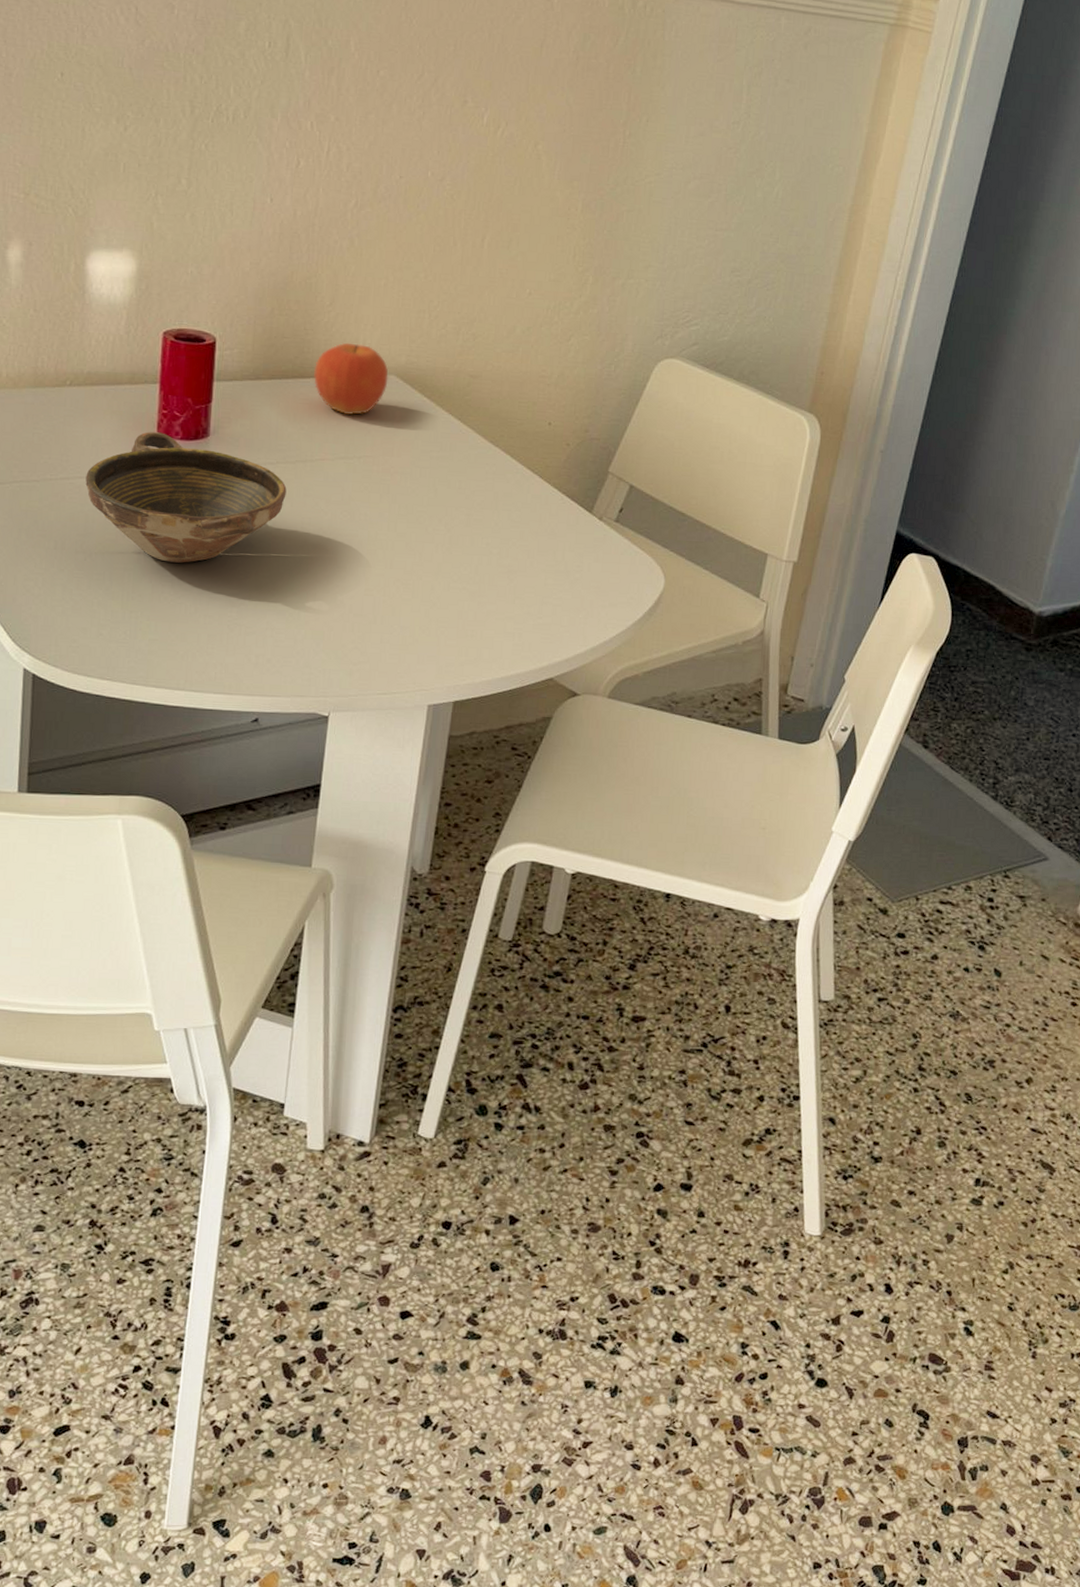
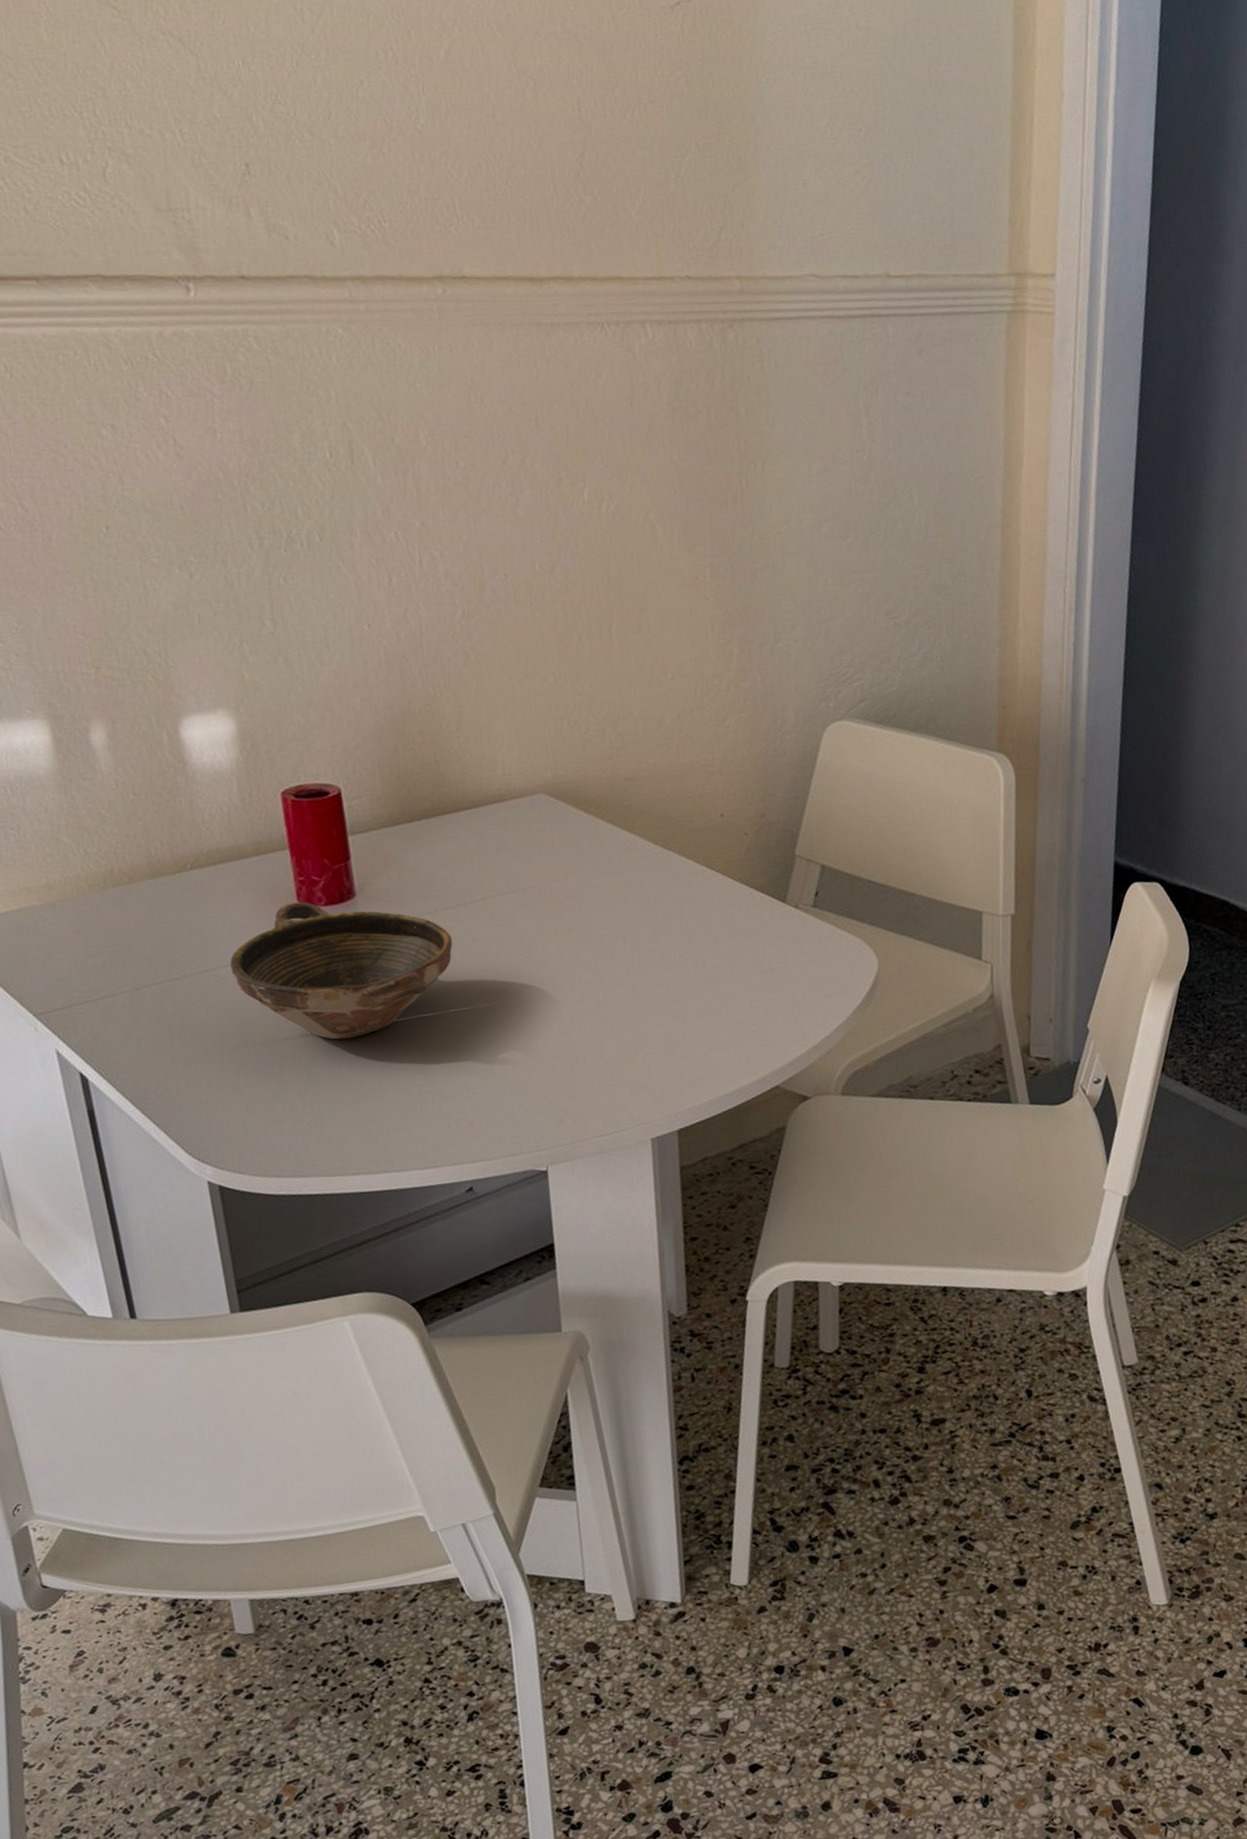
fruit: present [314,342,388,415] -> none [455,766,538,847]

